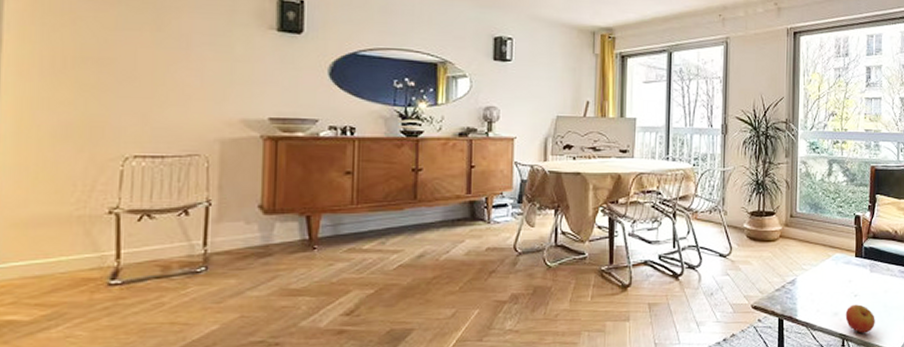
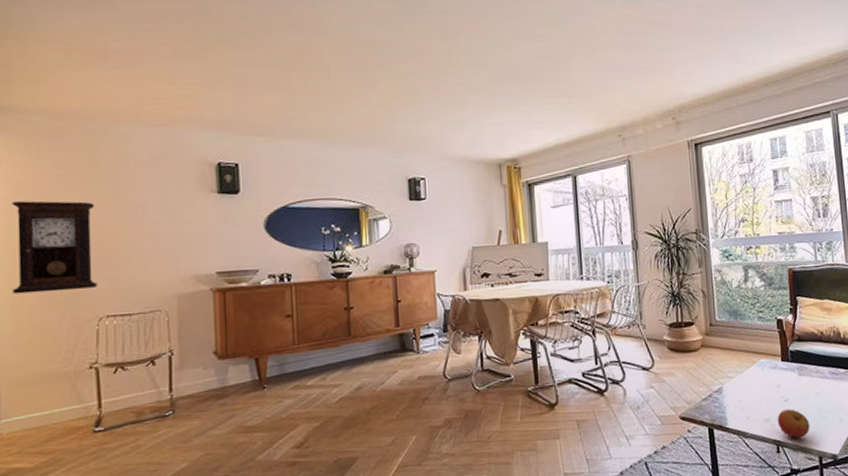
pendulum clock: none [17,15,128,124] -> present [12,201,98,294]

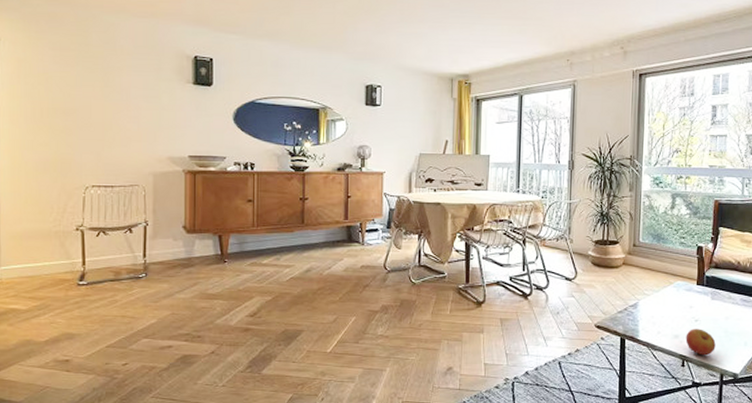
pendulum clock: present [12,201,98,294] -> none [12,77,85,161]

